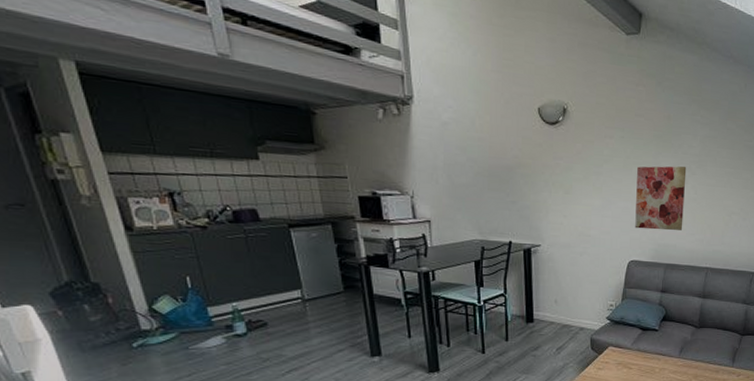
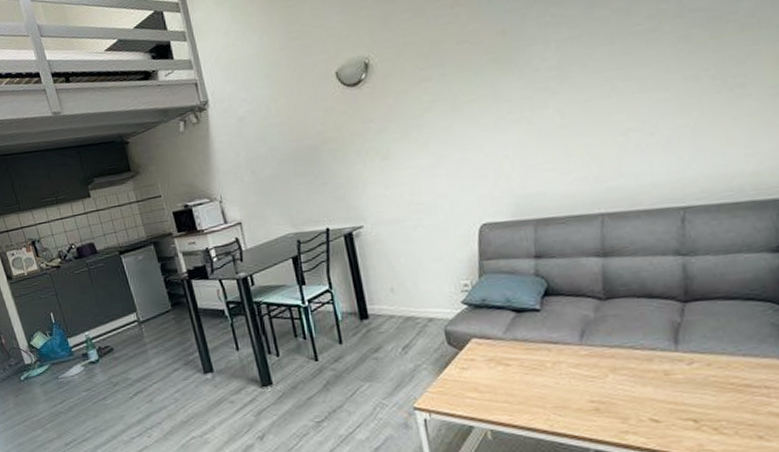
wall art: present [635,166,687,231] -> none [471,86,552,182]

